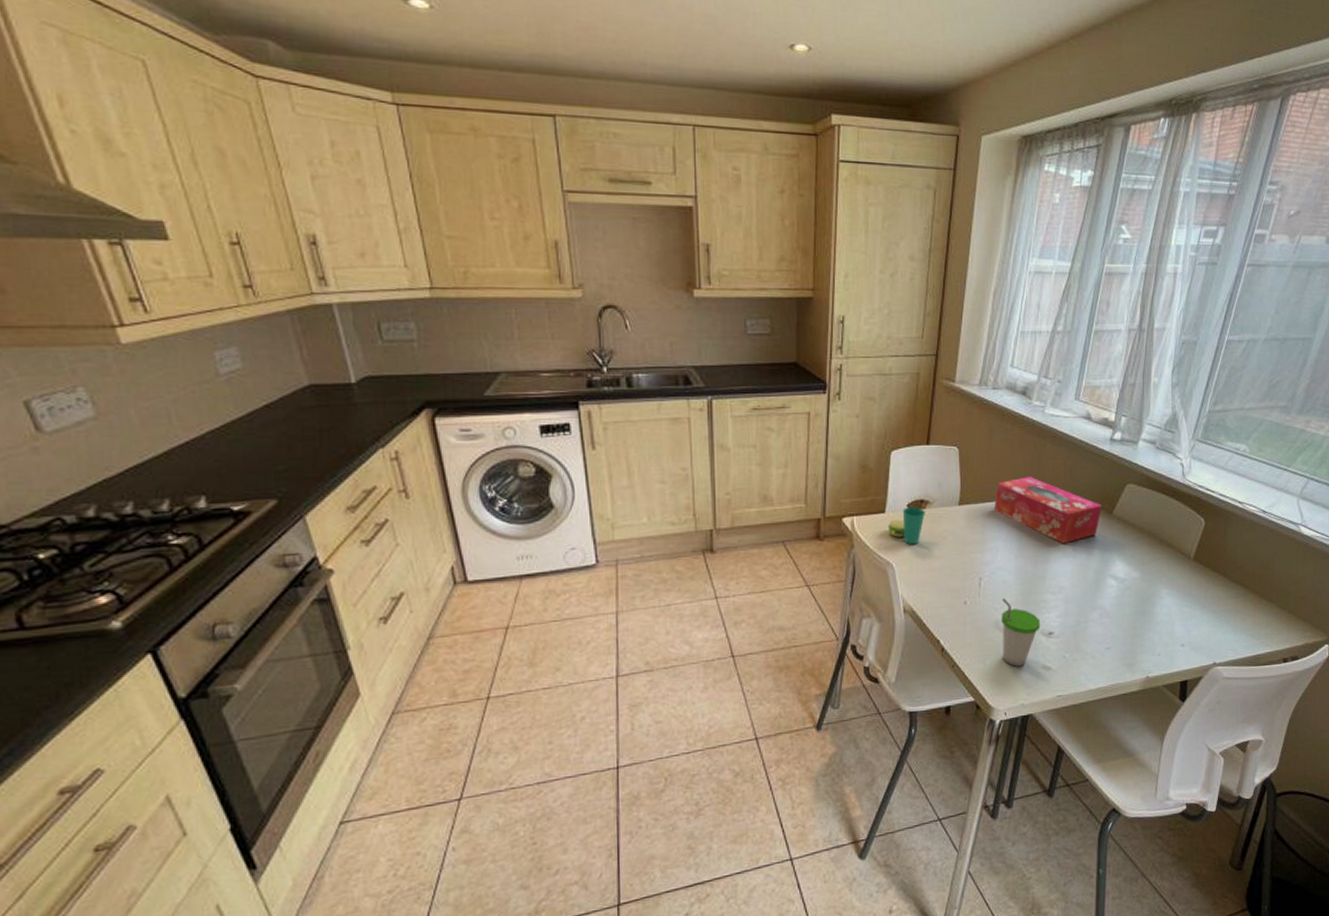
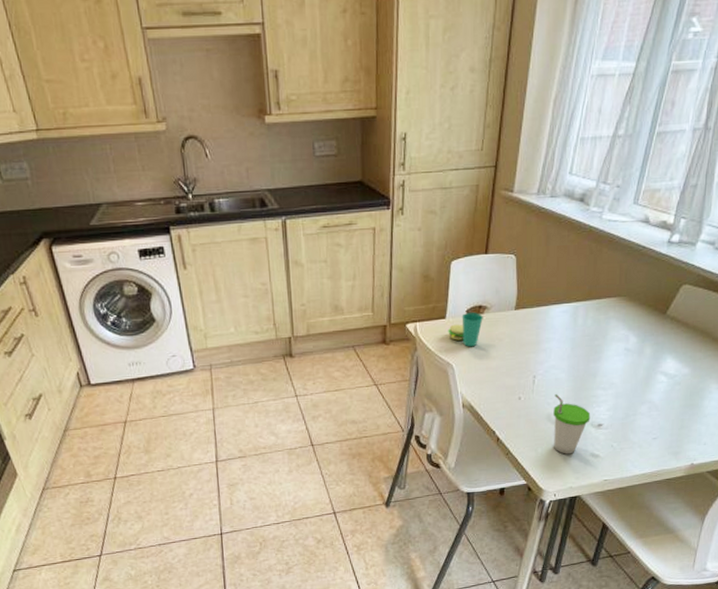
tissue box: present [993,477,1103,544] -> none [548,281,657,344]

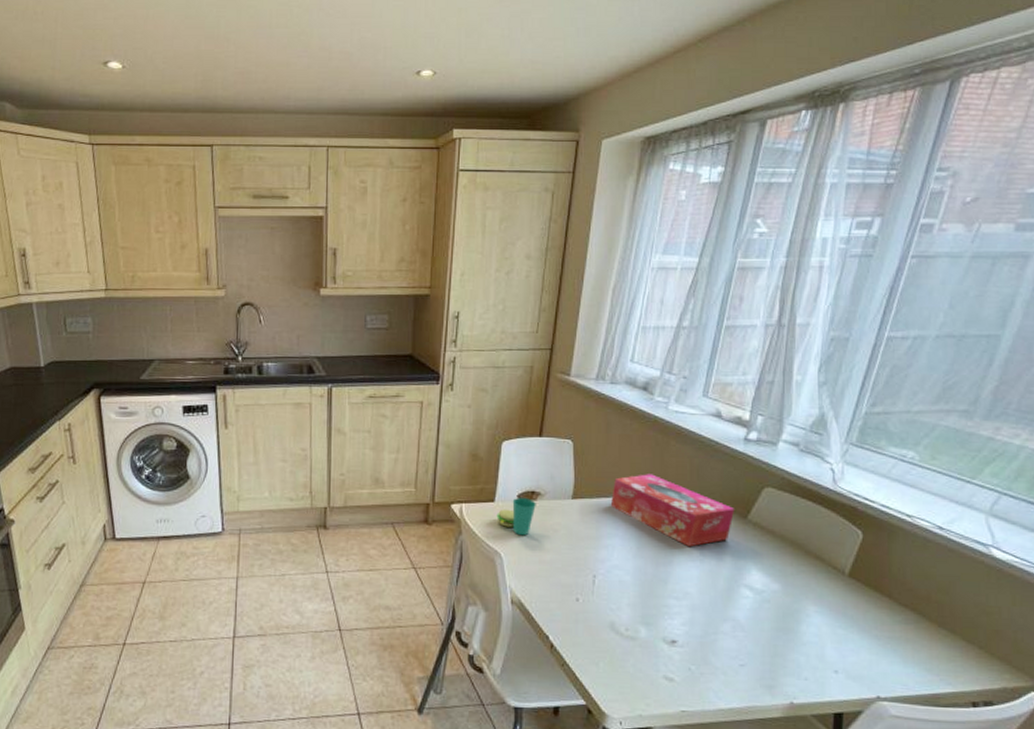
tissue box: none [548,281,657,344] -> present [610,474,735,547]
cup: present [553,394,591,455] -> none [617,599,662,674]

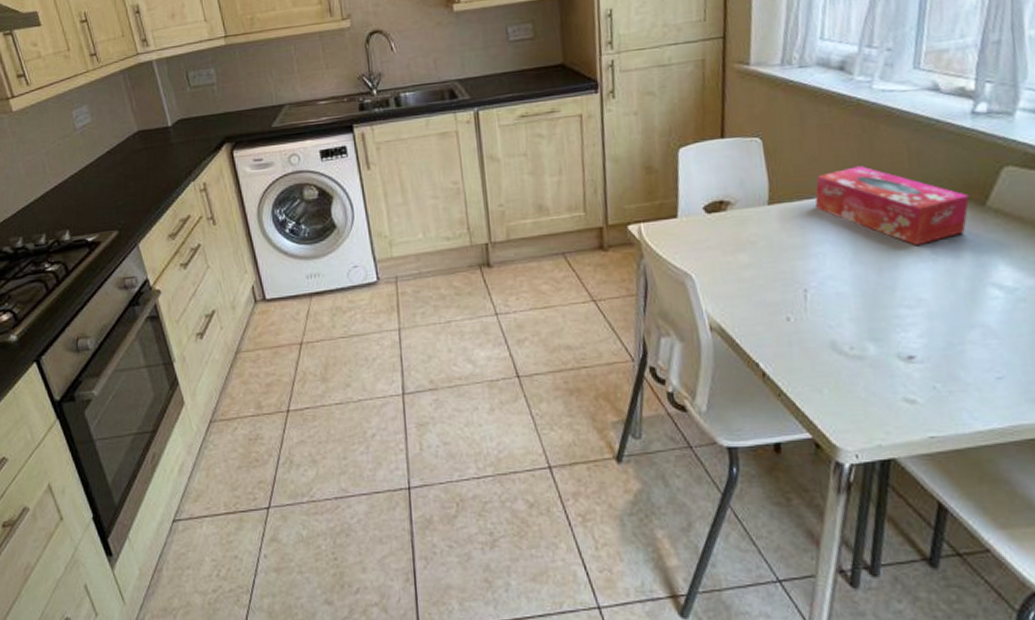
cup: present [496,498,536,536] -> none [681,209,727,253]

